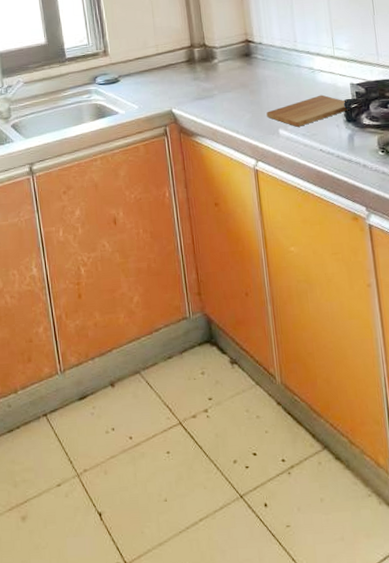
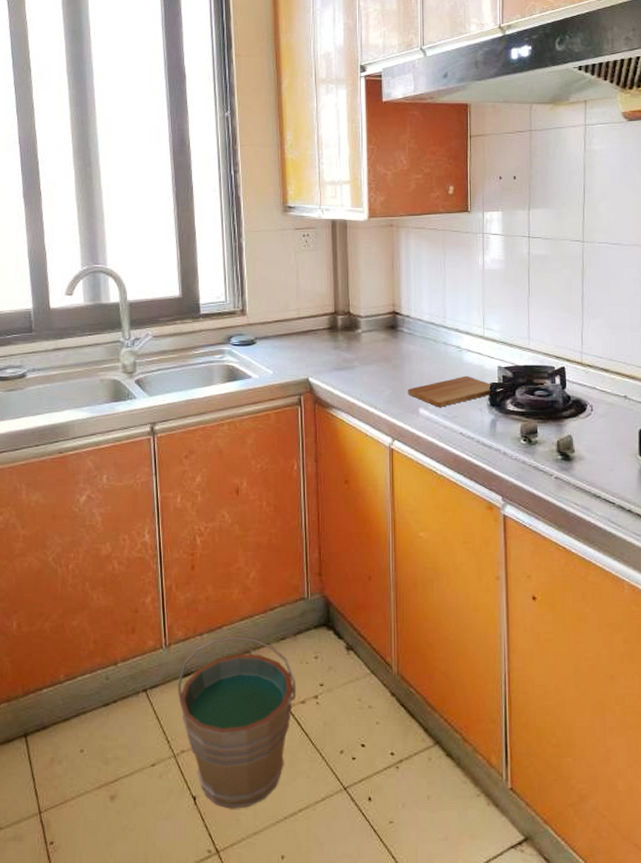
bucket: none [74,357,187,523] -> present [177,636,297,809]

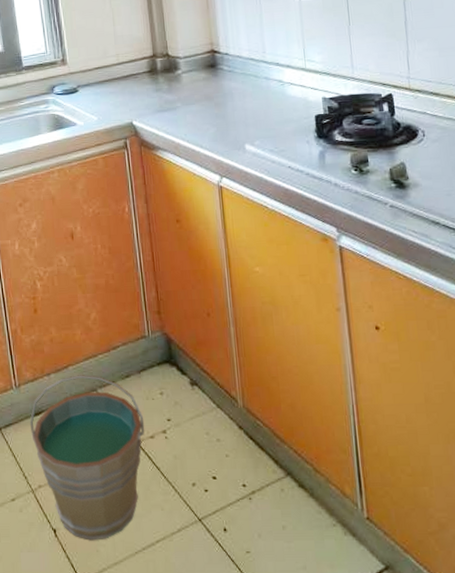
cutting board: present [408,375,494,407] -> none [232,109,321,142]

